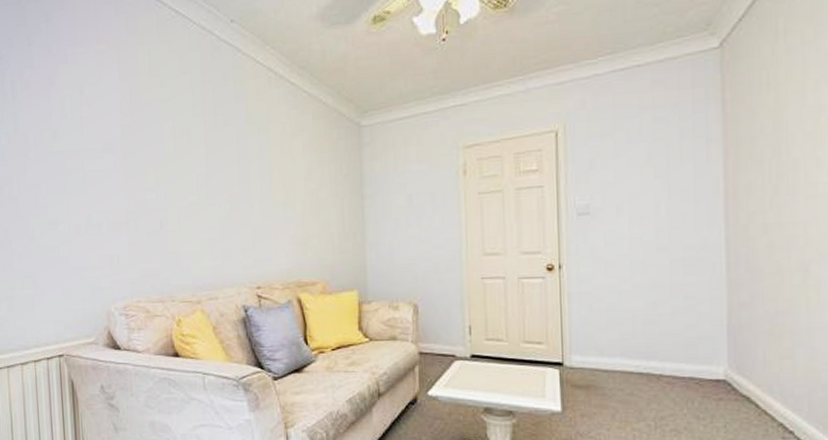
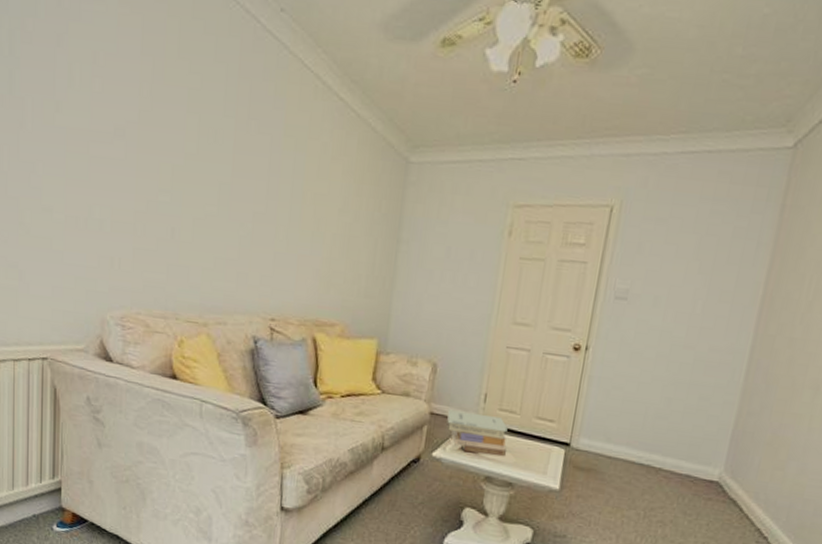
books: none [435,346,502,387] -> present [446,409,508,457]

